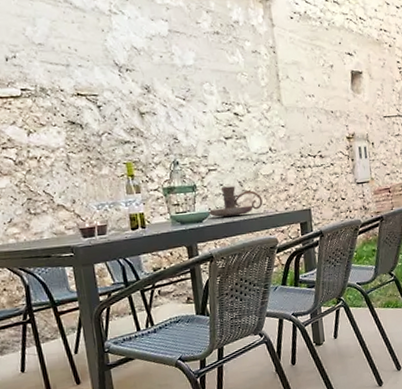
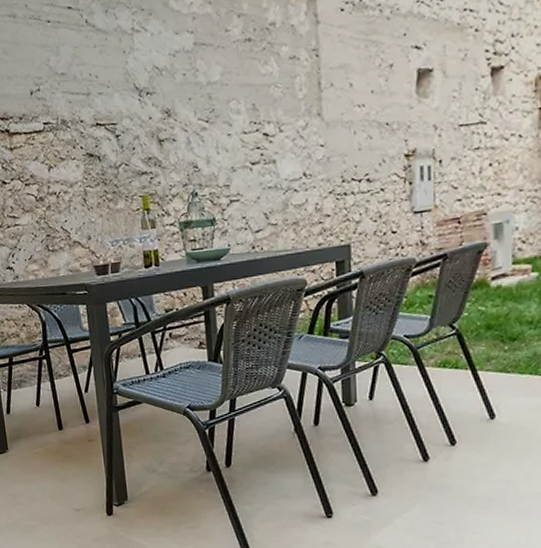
candle holder: present [208,186,263,218] -> none [227,218,291,255]

